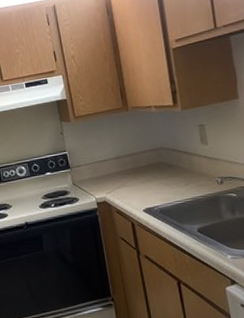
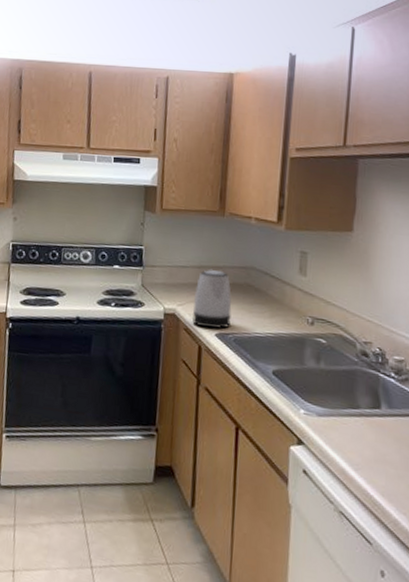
kettle: none [118,156,154,207] -> present [192,269,232,329]

